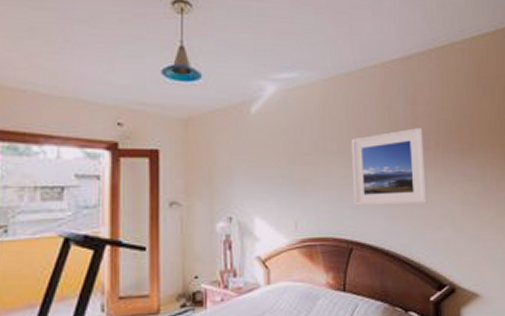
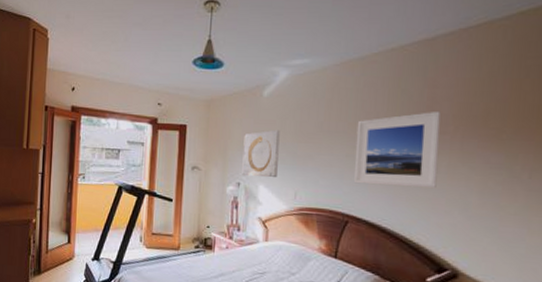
wall art: none [232,151,274,209] -> present [242,129,280,178]

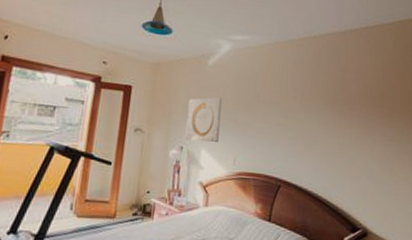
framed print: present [354,110,440,189] -> none [286,90,350,156]

